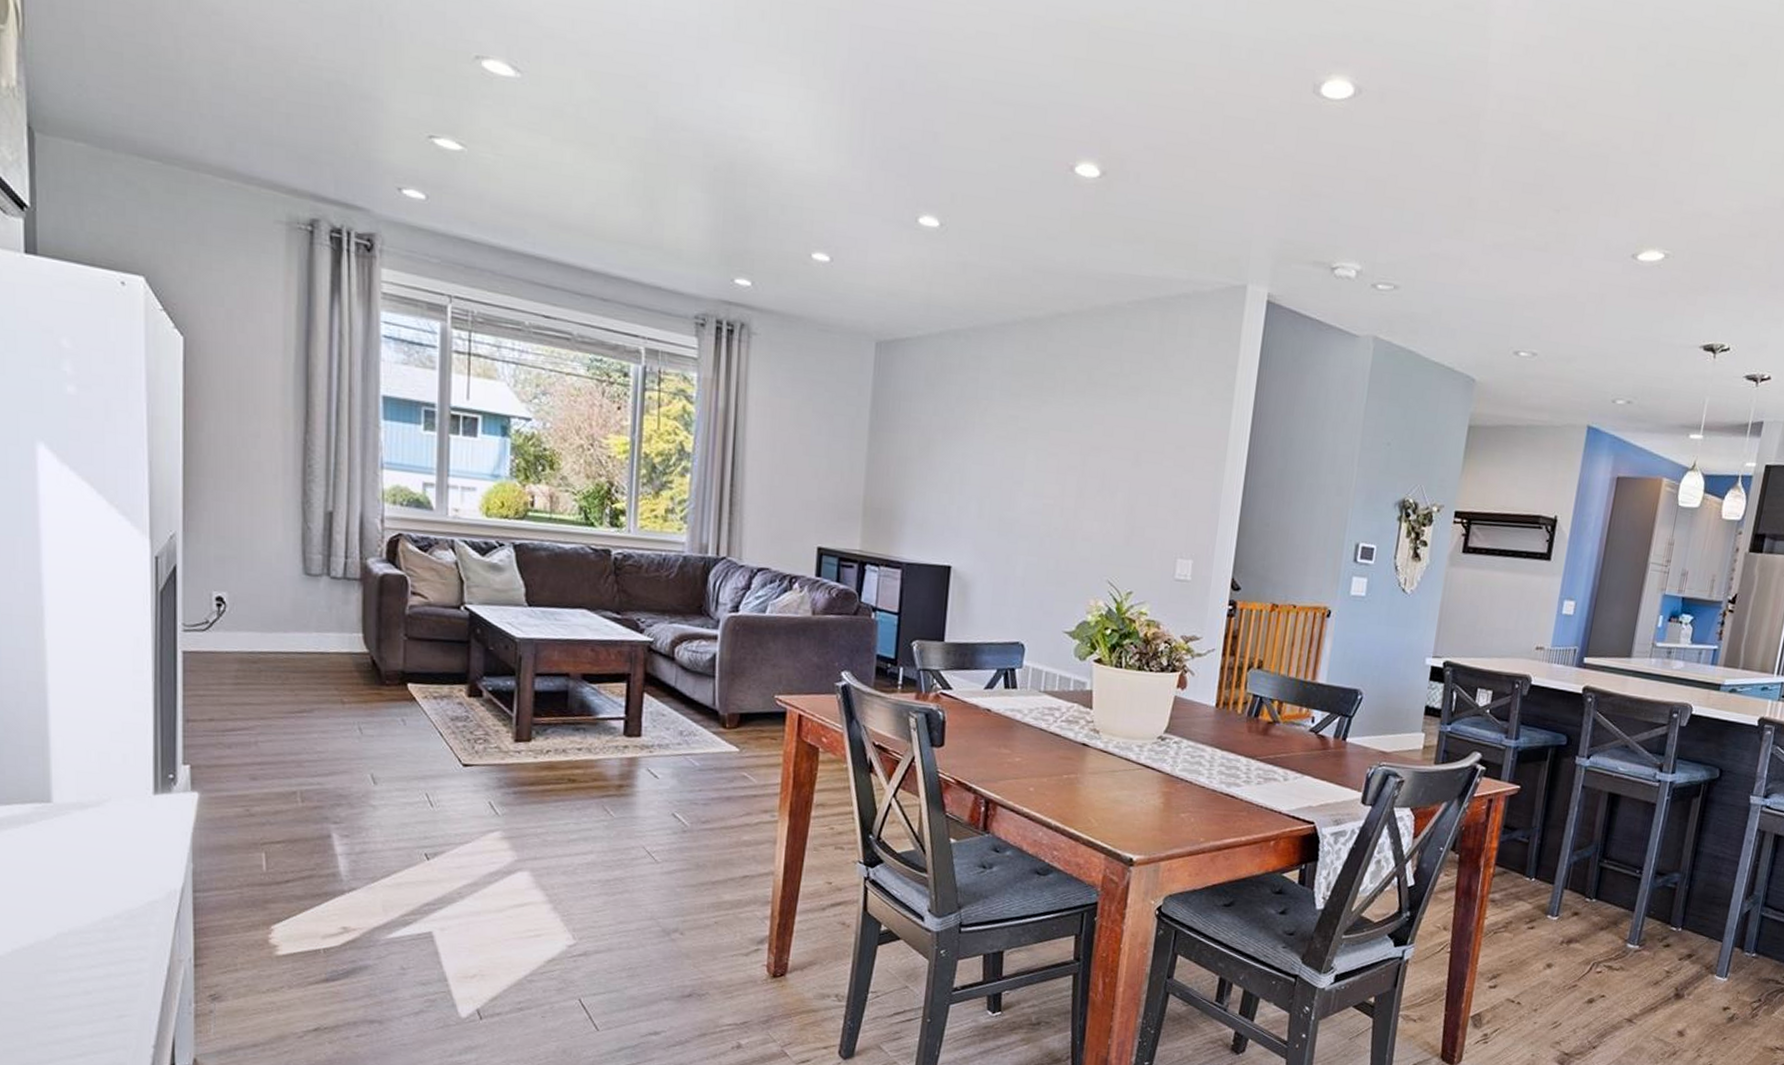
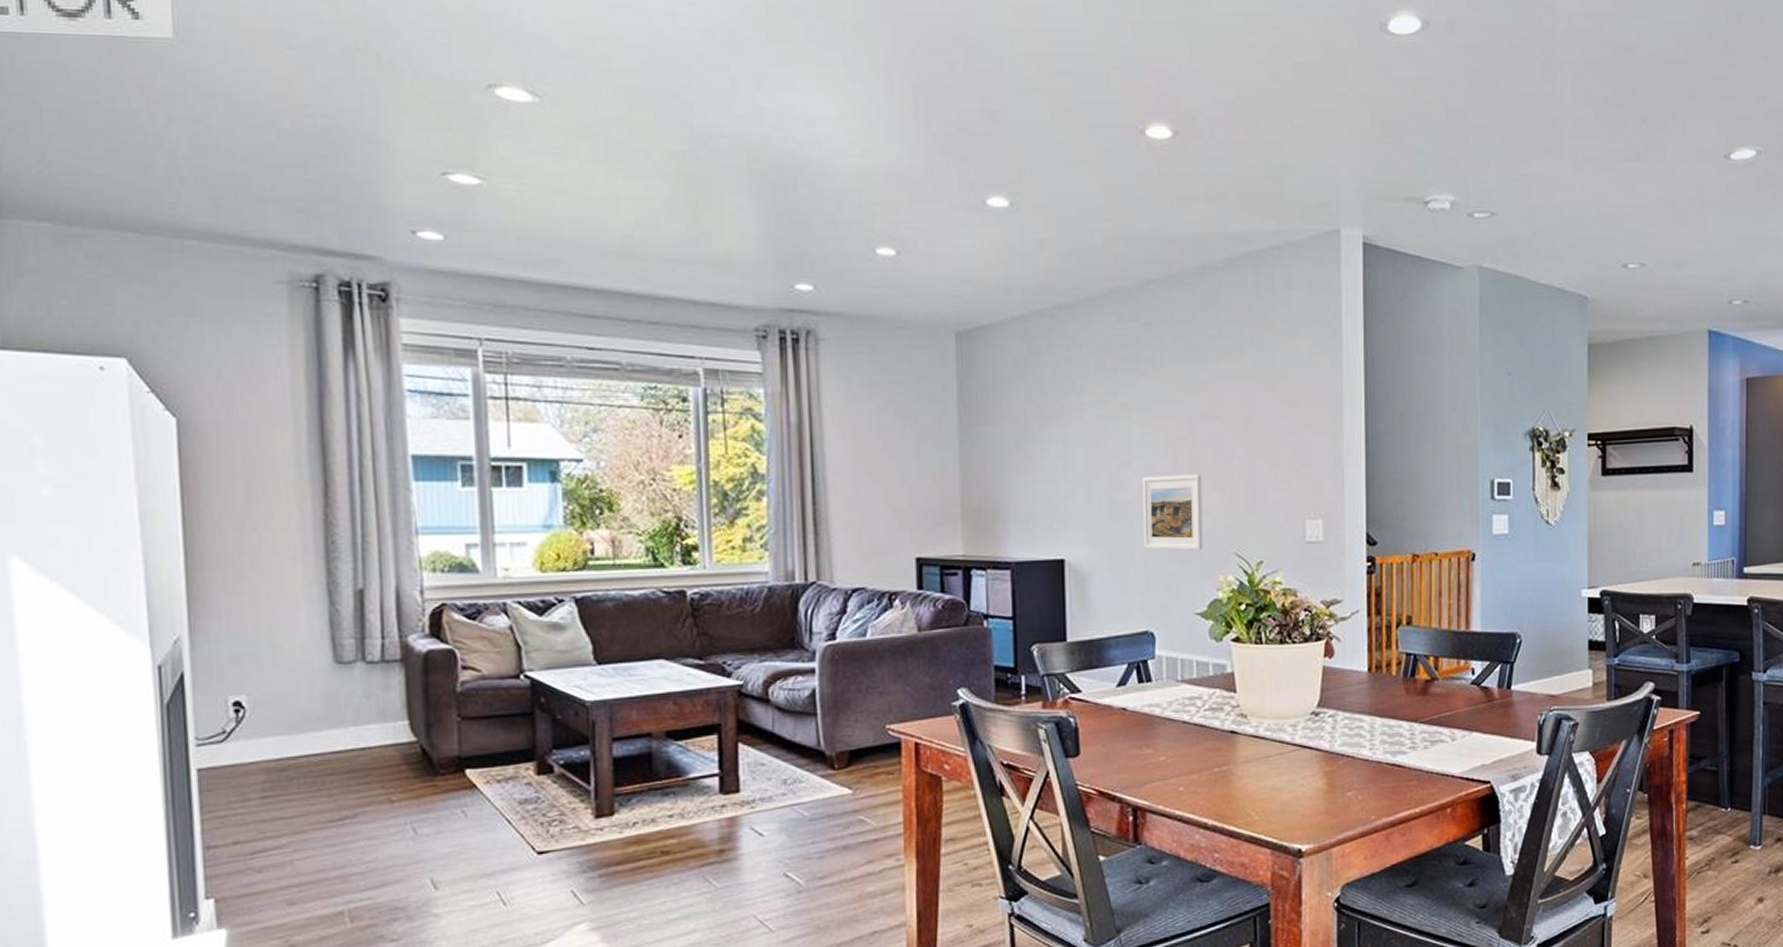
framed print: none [1025,499,1086,575] -> present [1142,474,1204,551]

